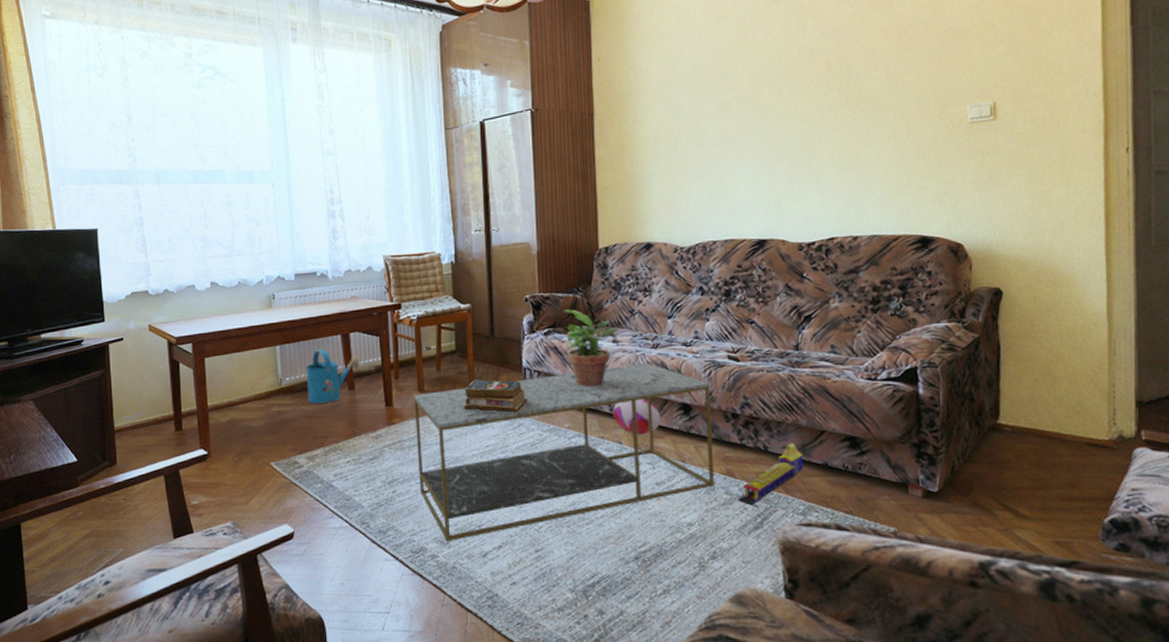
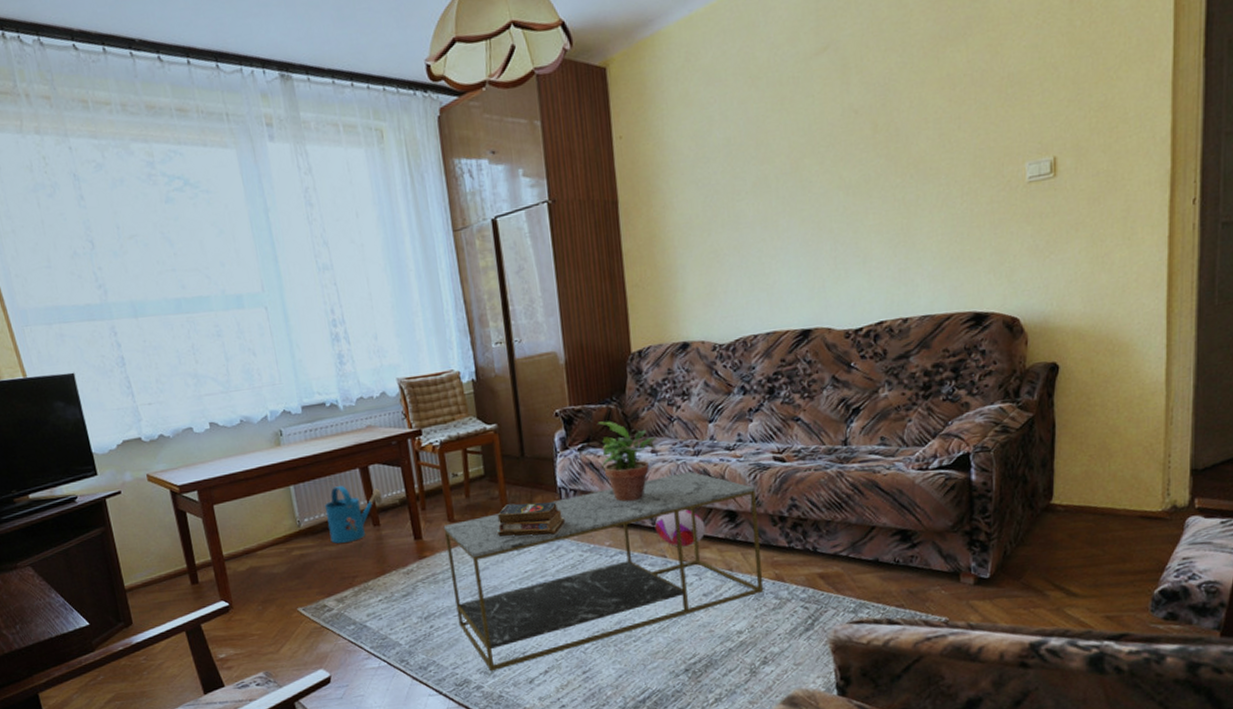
architectural model: present [738,442,804,505] -> none [787,541,855,608]

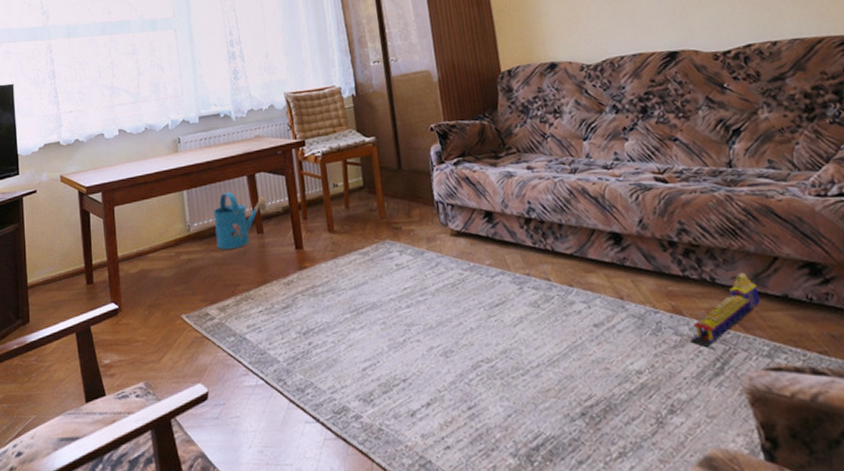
coffee table: present [443,471,764,672] -> none [323,190,661,400]
books: present [496,502,566,537] -> none [375,216,444,251]
potted plant: present [596,421,656,502] -> none [471,136,531,219]
plush toy: present [654,509,706,547] -> none [535,229,590,270]
architectural model: none [787,541,855,608] -> present [690,272,761,347]

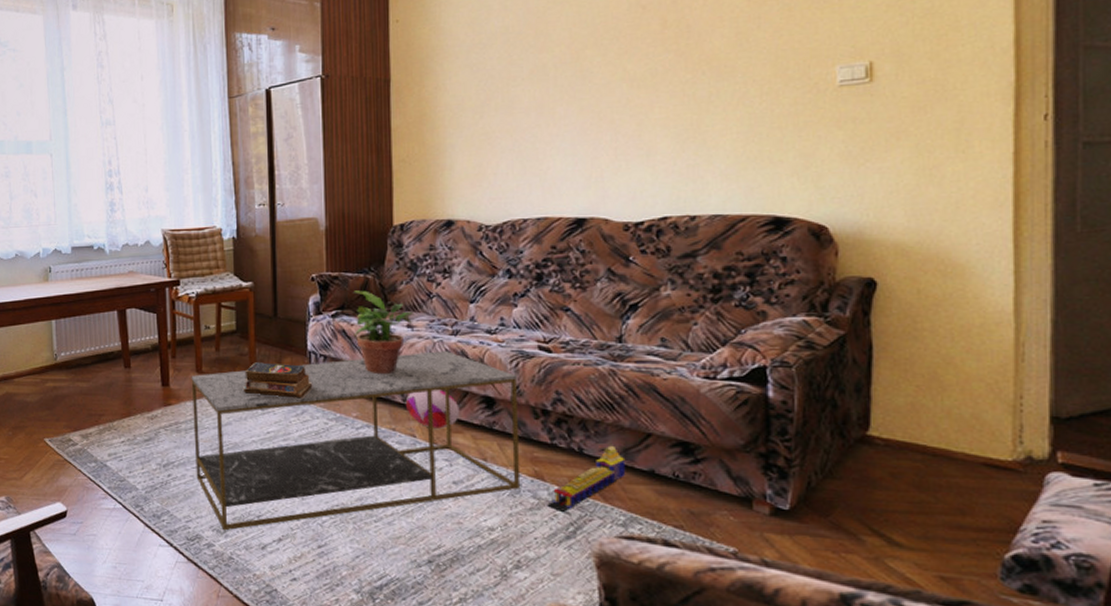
watering can: present [213,192,267,250] -> none [81,326,135,380]
coffee table: none [323,190,661,400] -> present [191,351,521,531]
books: none [375,216,444,251] -> present [242,362,313,399]
potted plant: none [471,136,531,219] -> present [352,290,413,375]
plush toy: none [535,229,590,270] -> present [405,390,460,429]

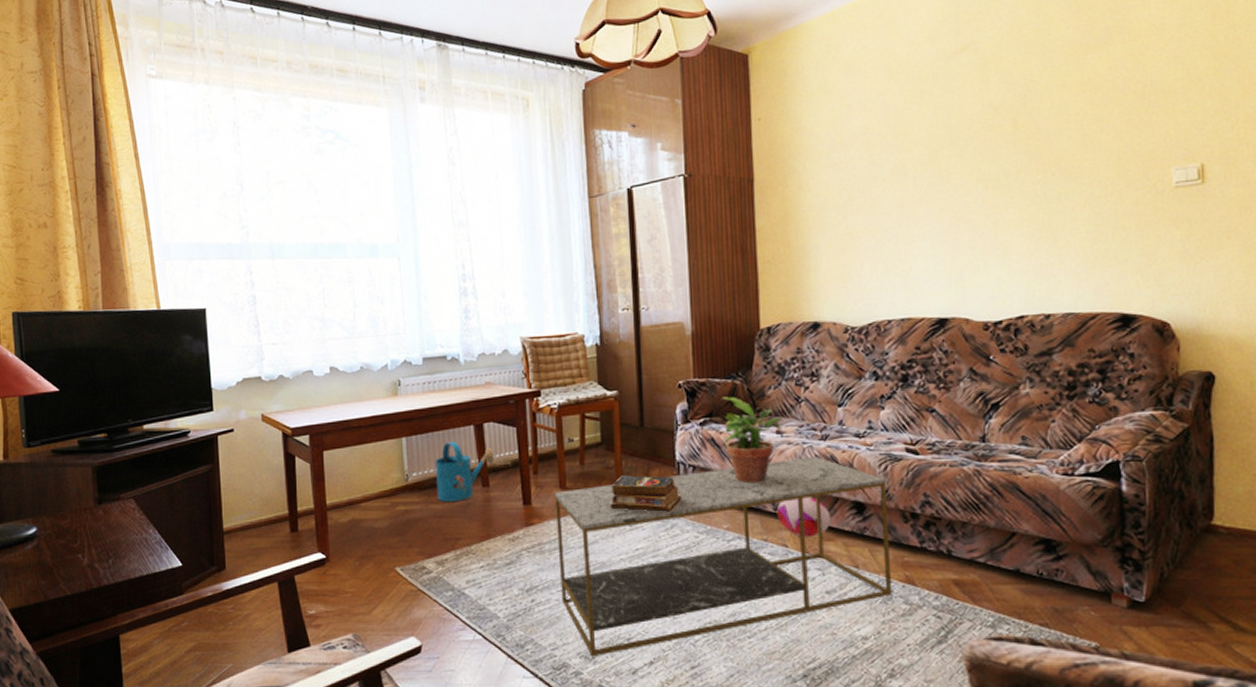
watering can: none [81,326,135,380] -> present [434,442,494,502]
architectural model: present [547,445,626,512] -> none [918,546,993,616]

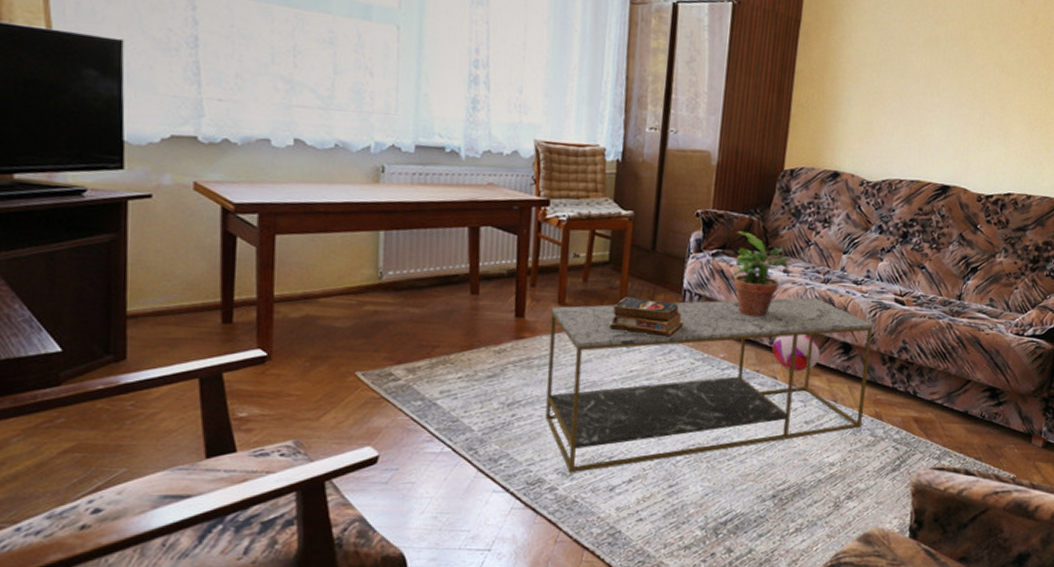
watering can: present [434,442,494,502] -> none [415,242,488,307]

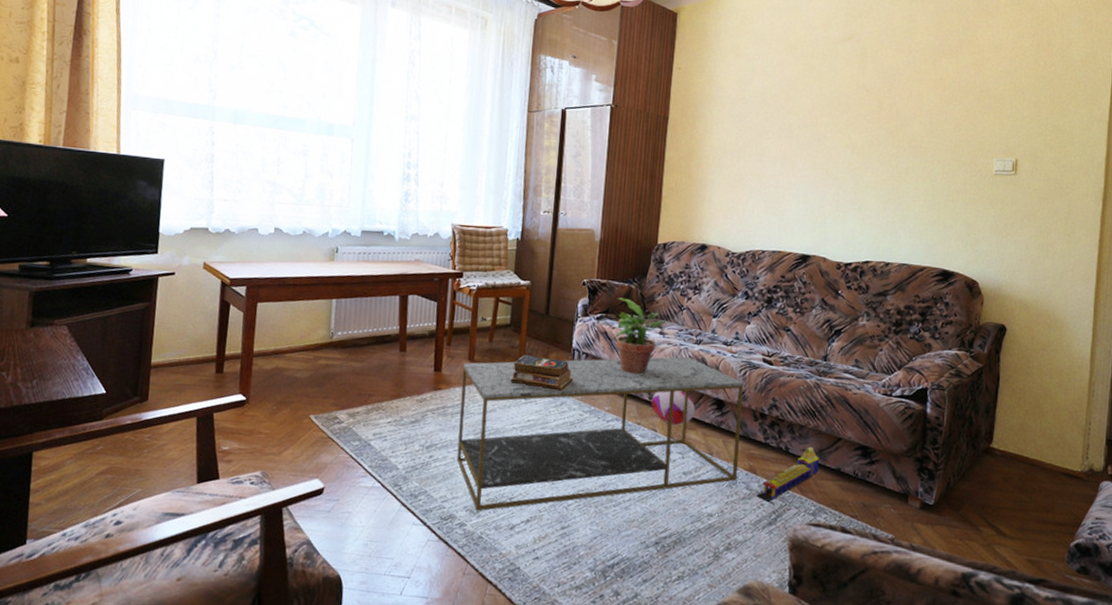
architectural model: none [881,389,948,448] -> present [756,446,820,502]

